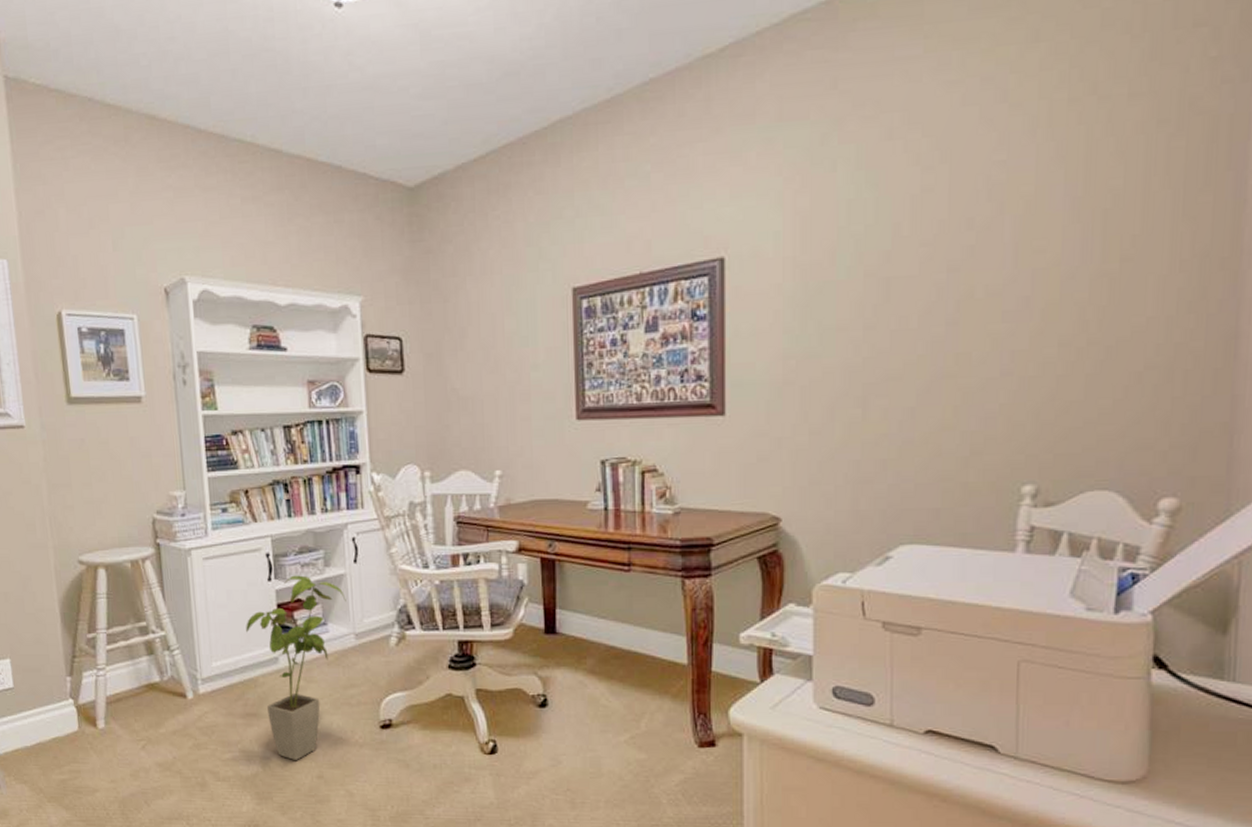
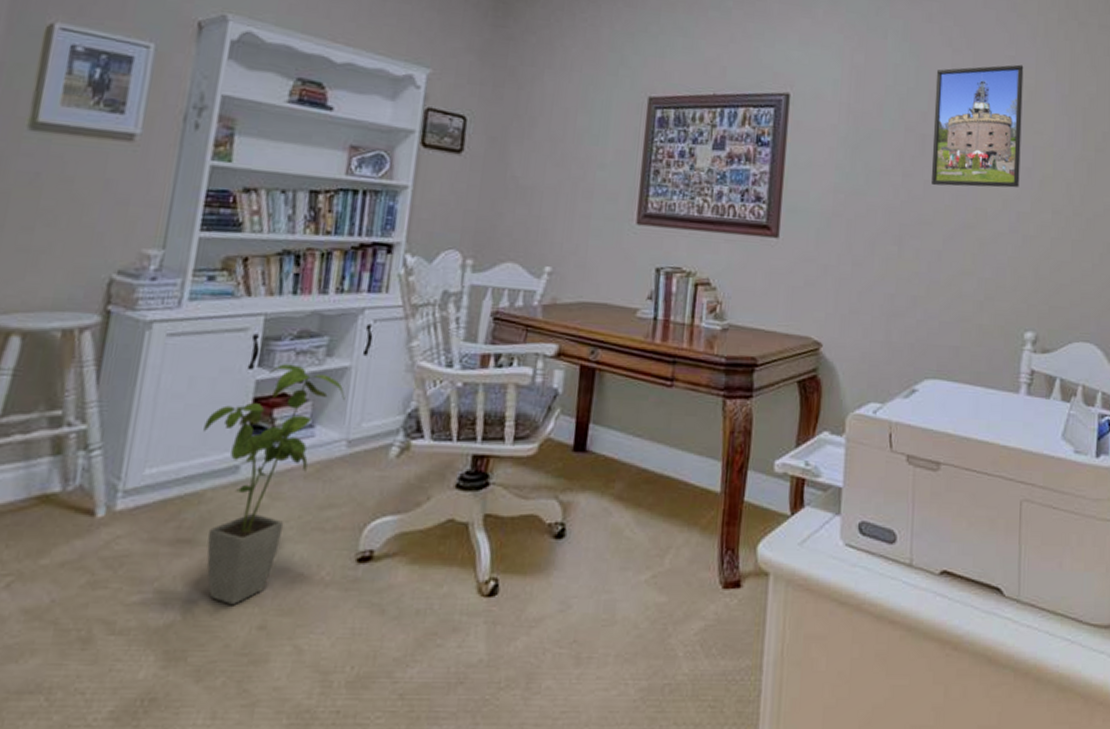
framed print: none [898,169,1019,334] -> present [930,64,1024,188]

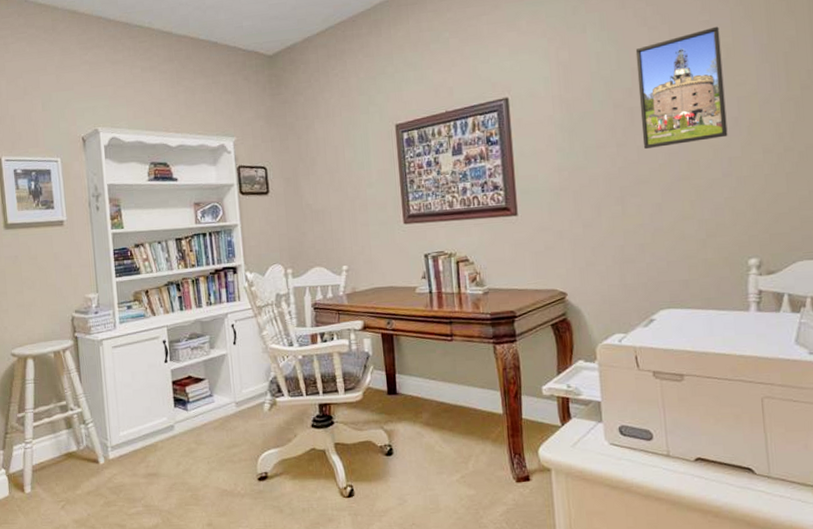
house plant: present [203,364,345,604] -> none [147,357,228,511]

